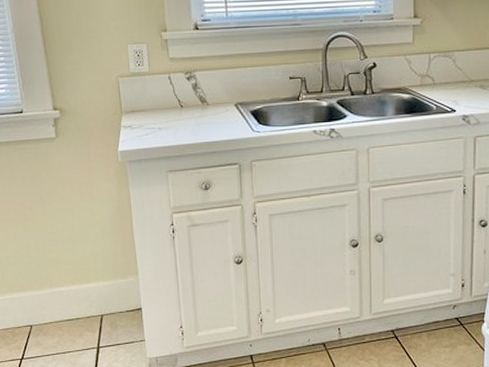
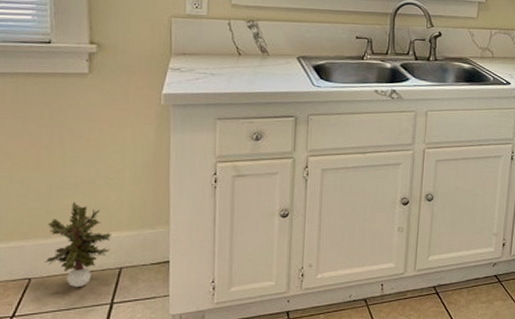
potted plant: none [39,256,92,334] -> present [44,202,113,288]

